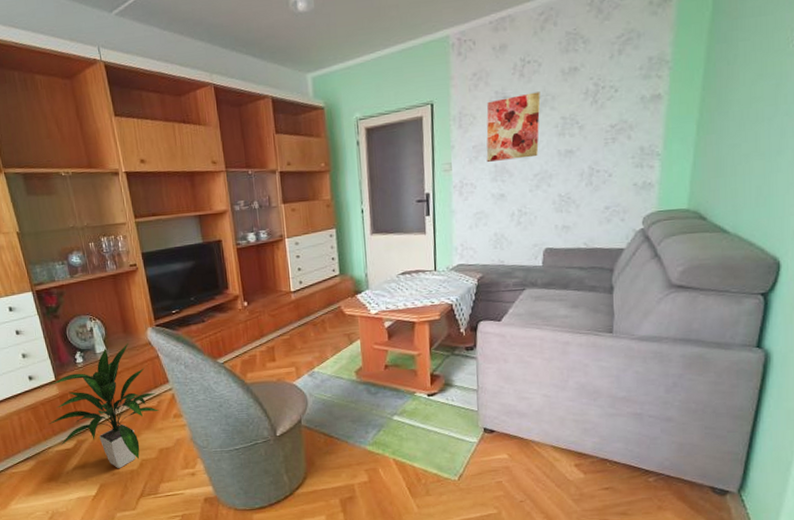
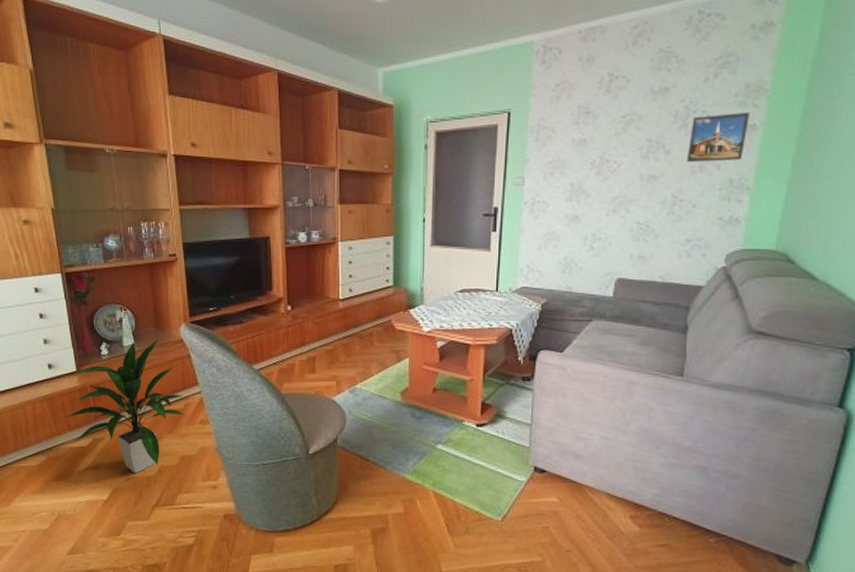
wall art: present [486,92,541,162] -> none [562,110,626,180]
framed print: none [599,84,654,136] -> present [686,112,750,163]

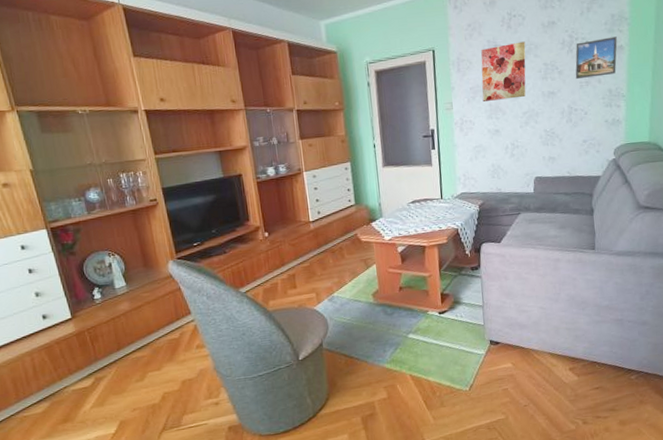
indoor plant: present [64,338,185,474] -> none [64,276,182,404]
wall art: none [562,110,626,180] -> present [481,41,526,102]

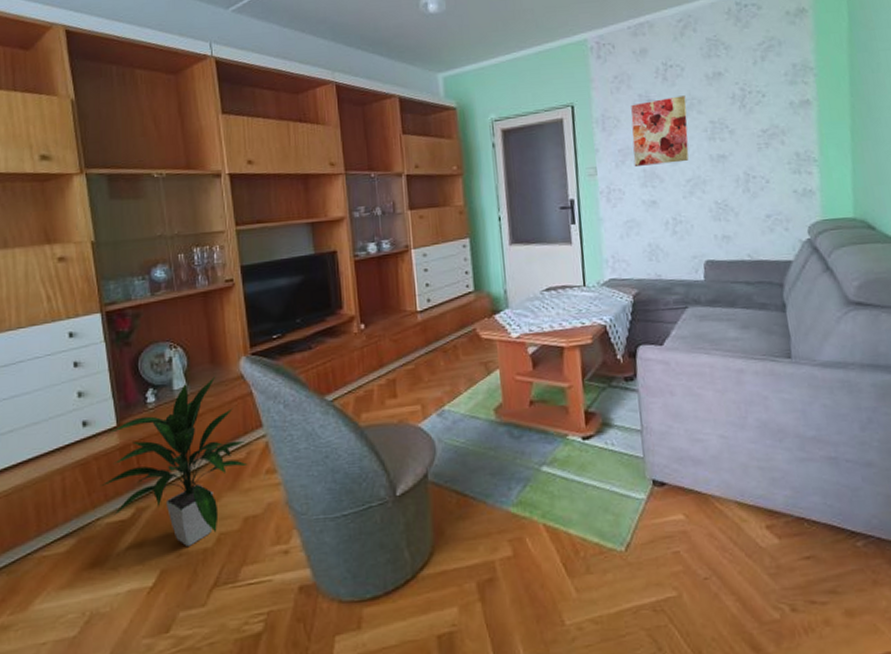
indoor plant: none [64,276,182,404] -> present [101,376,248,548]
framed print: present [575,37,617,80] -> none [749,89,804,141]

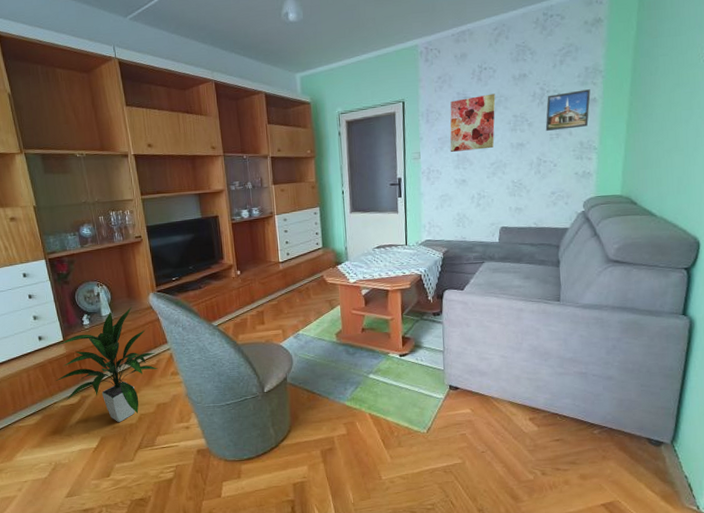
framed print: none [749,89,804,141] -> present [545,89,591,132]

